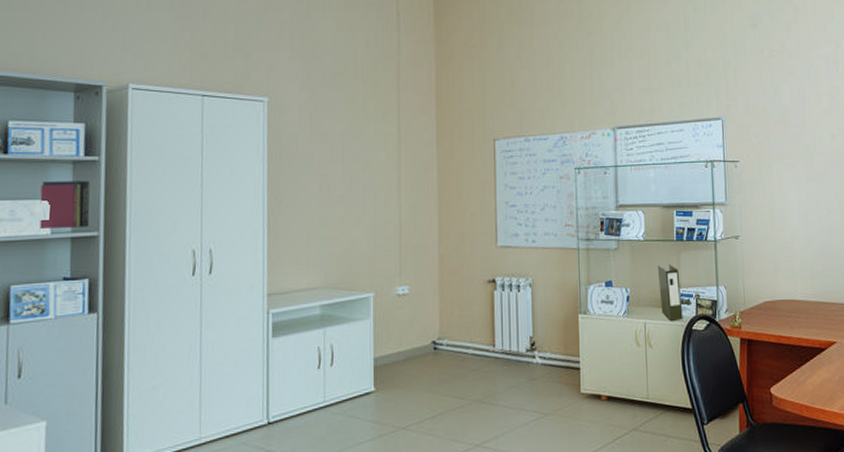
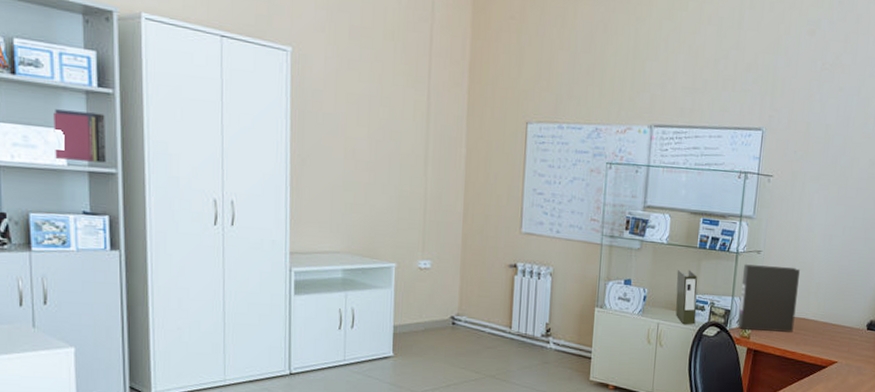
binder: none [723,248,785,319] -> present [737,264,800,332]

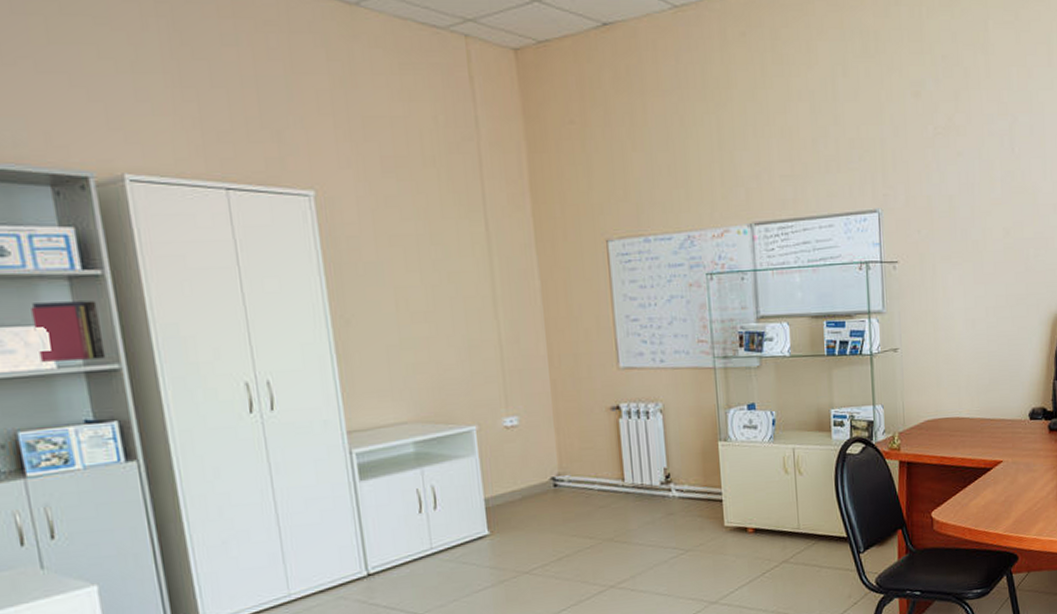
binder: present [675,270,698,325] -> none [806,382,836,446]
binder: present [737,264,800,332] -> none [880,361,948,441]

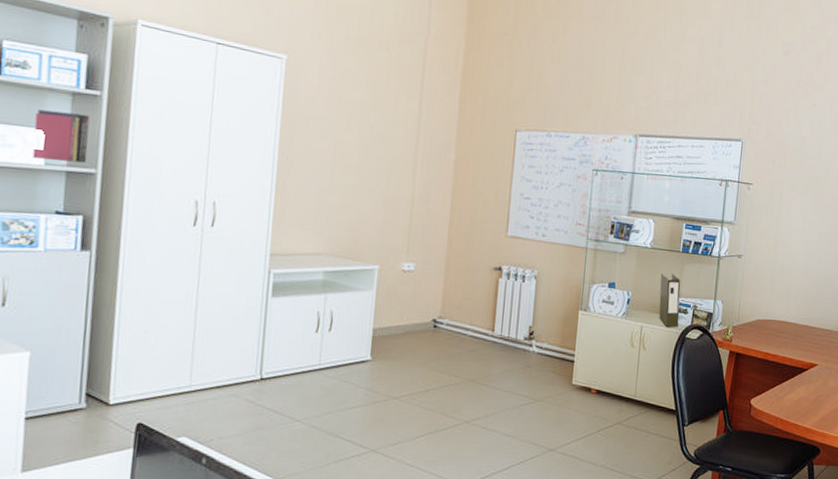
binder: none [806,382,836,446] -> present [659,273,681,328]

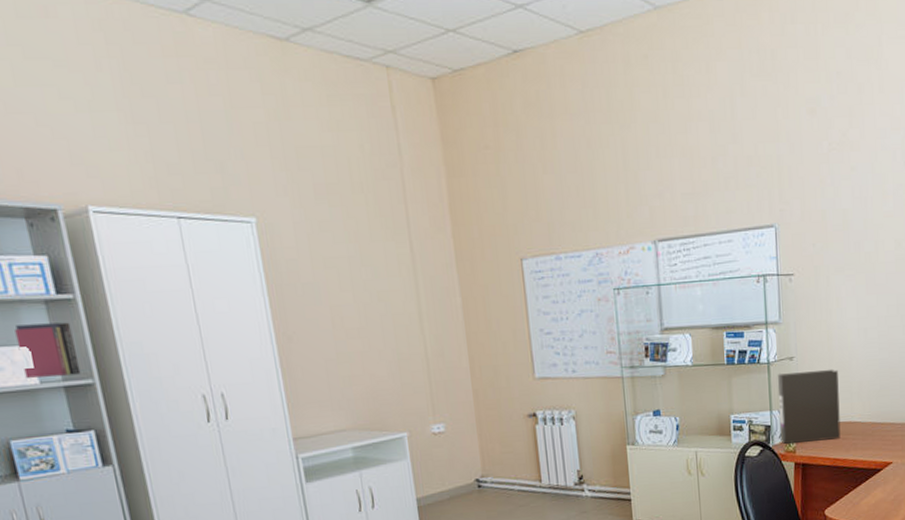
binder: present [659,273,681,328] -> none [707,389,736,449]
binder: none [720,268,780,335] -> present [777,369,841,444]

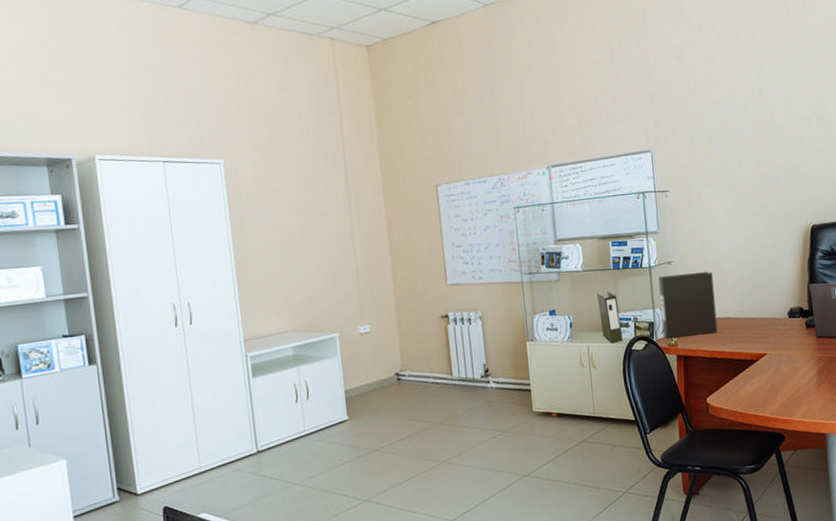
books: present [14,322,81,378] -> none [30,247,78,293]
binder: none [707,389,736,449] -> present [596,291,623,344]

